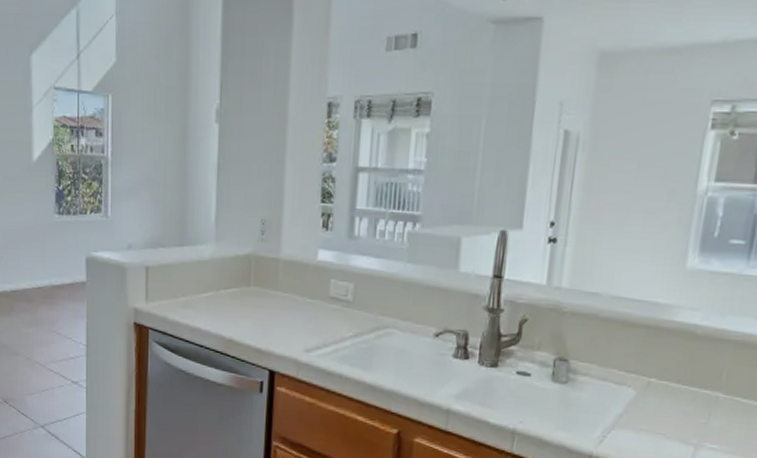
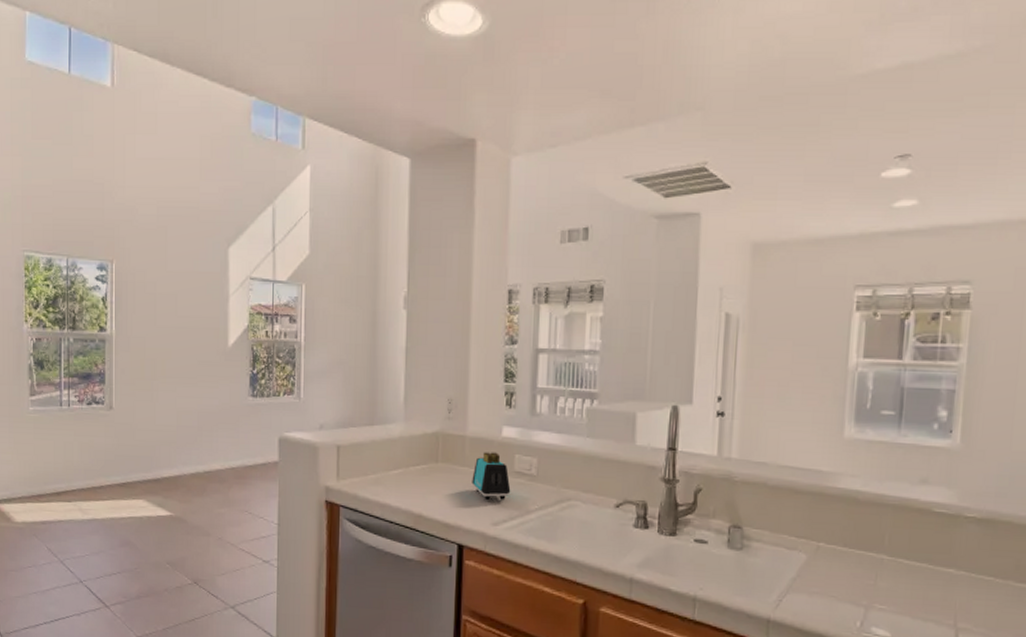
toaster: none [284,276,325,327] -> present [471,452,511,501]

